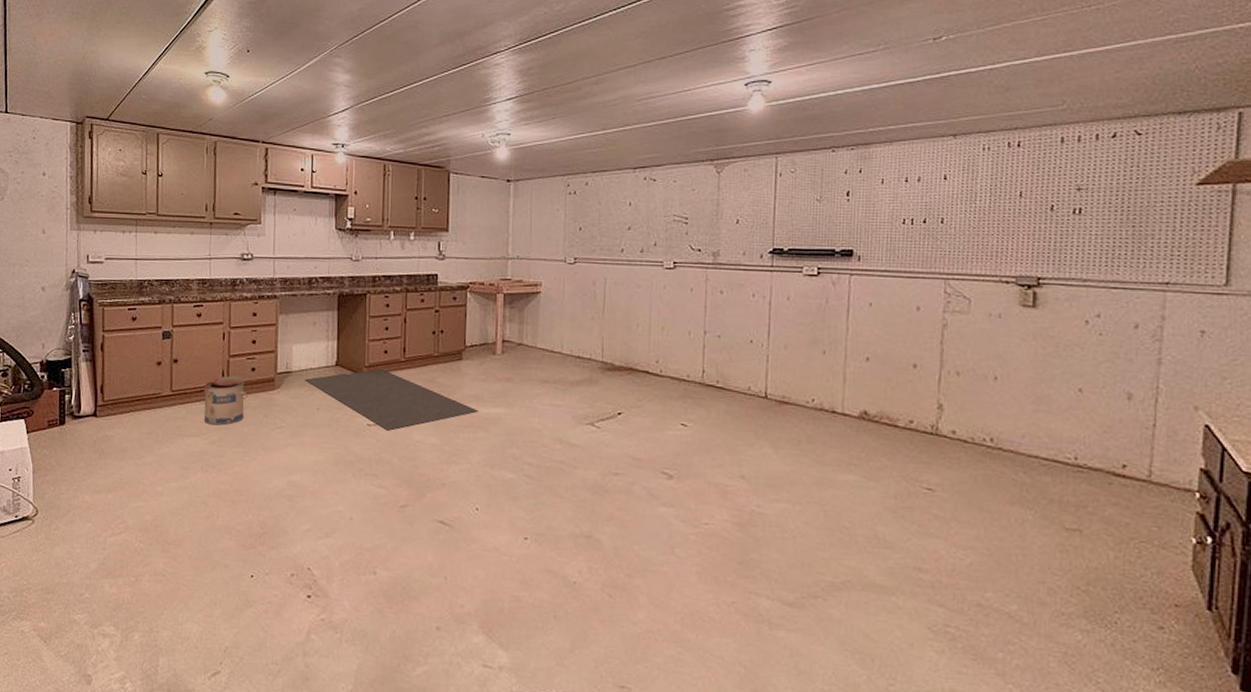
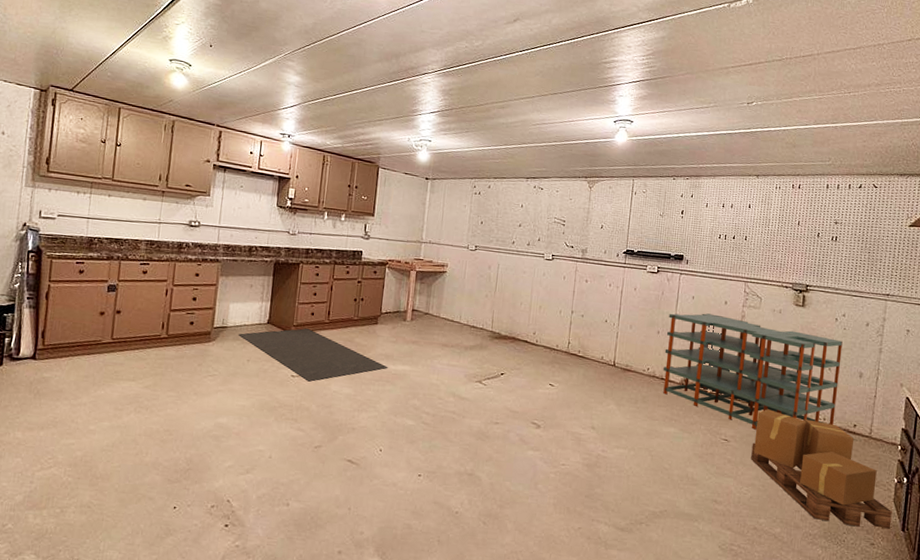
paint can: present [203,375,248,426] -> none [141,327,185,372]
storage shelving unit: none [834,324,1098,475] -> present [663,313,843,430]
cardboard boxes: none [967,447,1190,607] -> present [751,409,892,529]

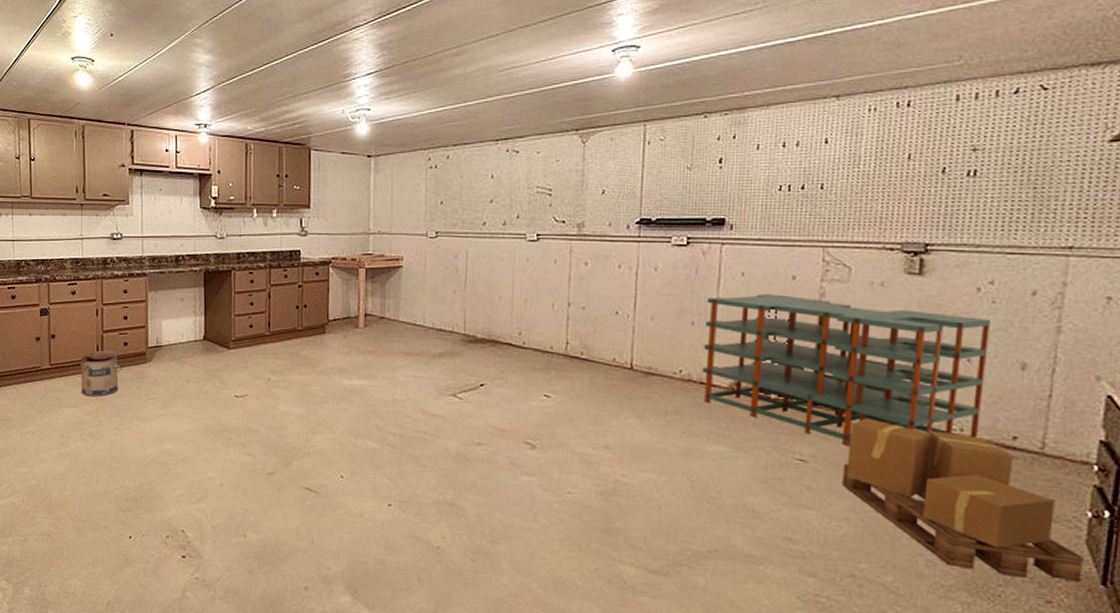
paint can: none [141,327,185,372] -> present [80,350,121,397]
floor mat: present [239,328,388,382] -> none [175,343,342,402]

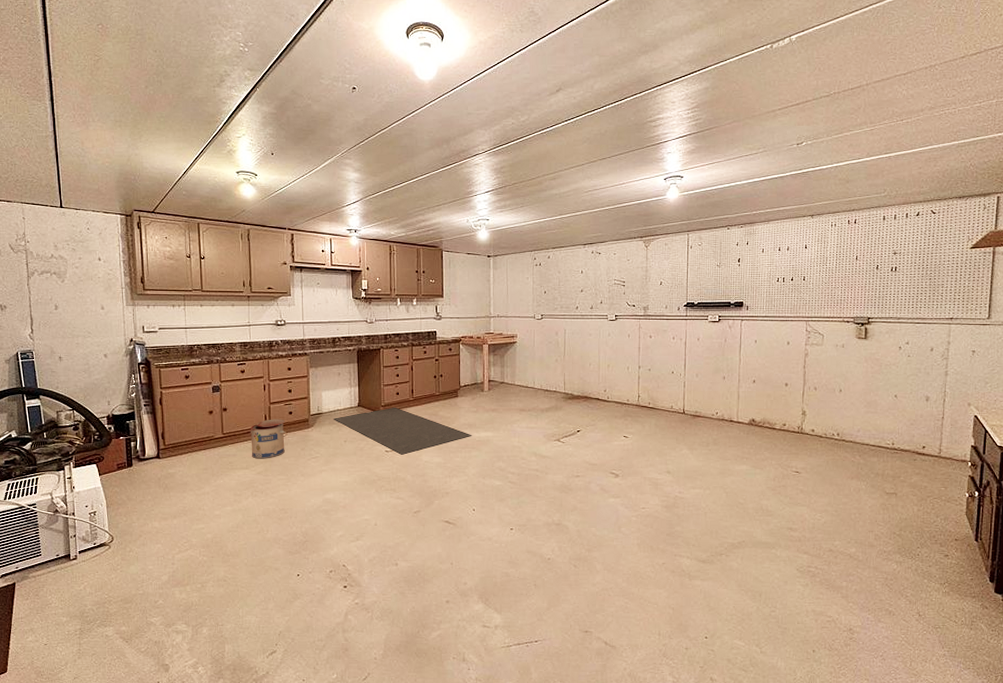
floor mat: none [175,343,342,402] -> present [334,408,472,455]
storage shelving unit: present [702,294,990,446] -> none [731,355,907,460]
cardboard boxes: present [842,418,1084,582] -> none [822,439,965,541]

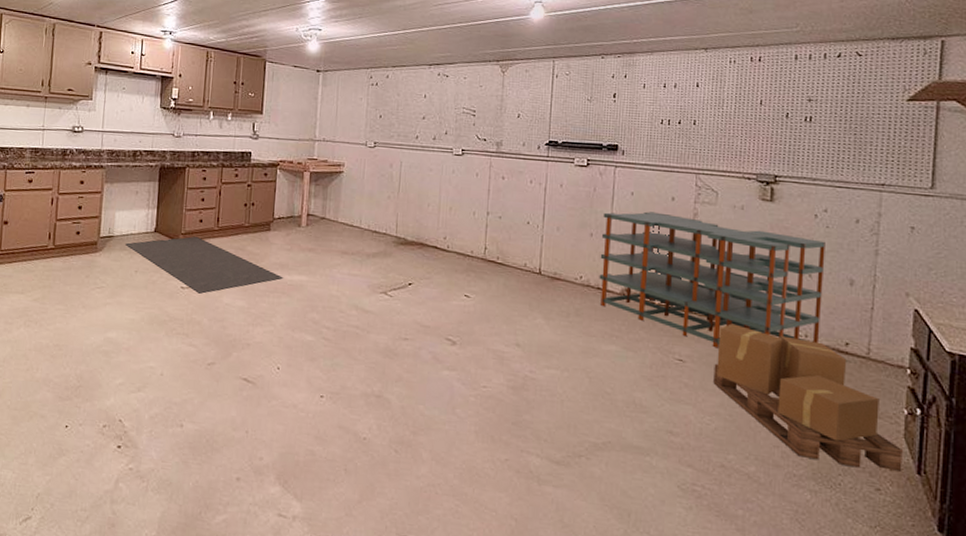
paint can: present [250,419,287,459] -> none [29,238,72,284]
storage shelving unit: none [731,355,907,460] -> present [599,211,825,348]
cardboard boxes: none [822,439,965,541] -> present [713,323,903,471]

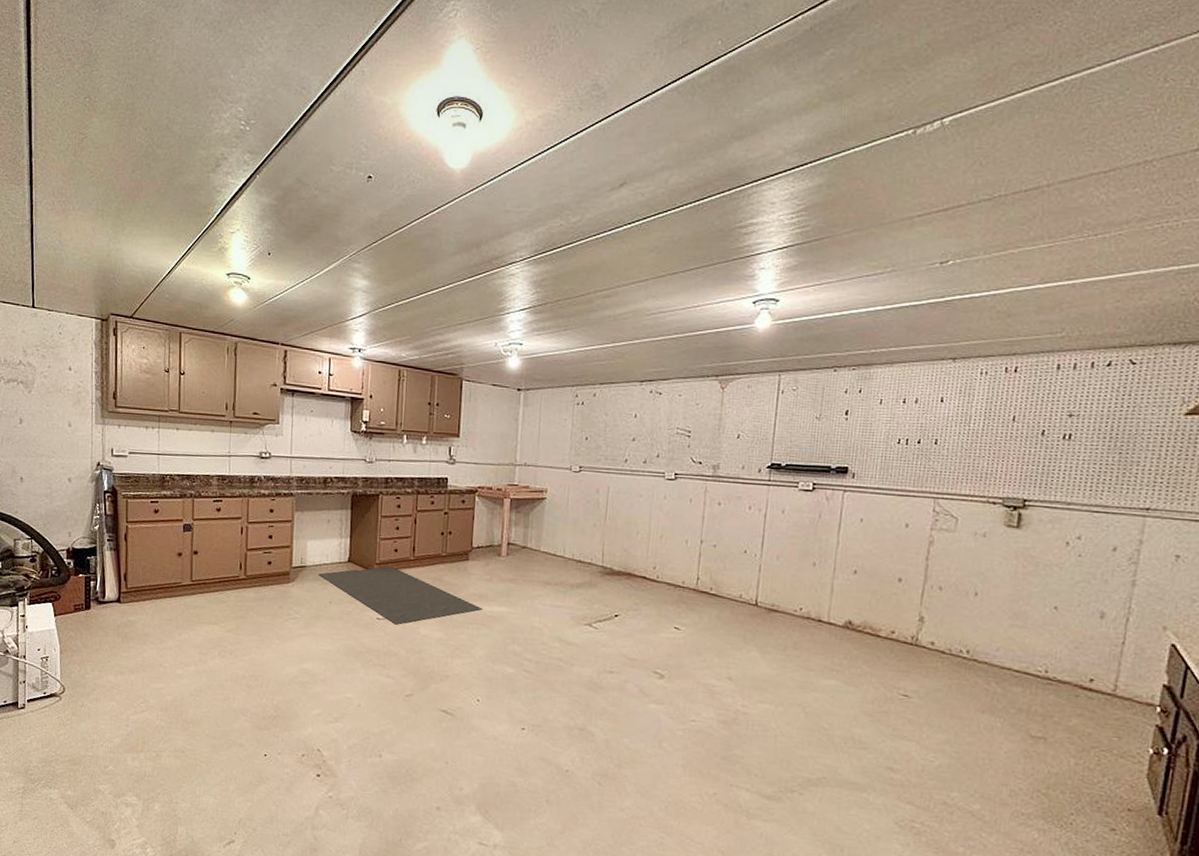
storage shelving unit: present [599,211,825,348] -> none [820,539,1076,684]
cardboard boxes: present [713,323,903,471] -> none [940,658,1144,812]

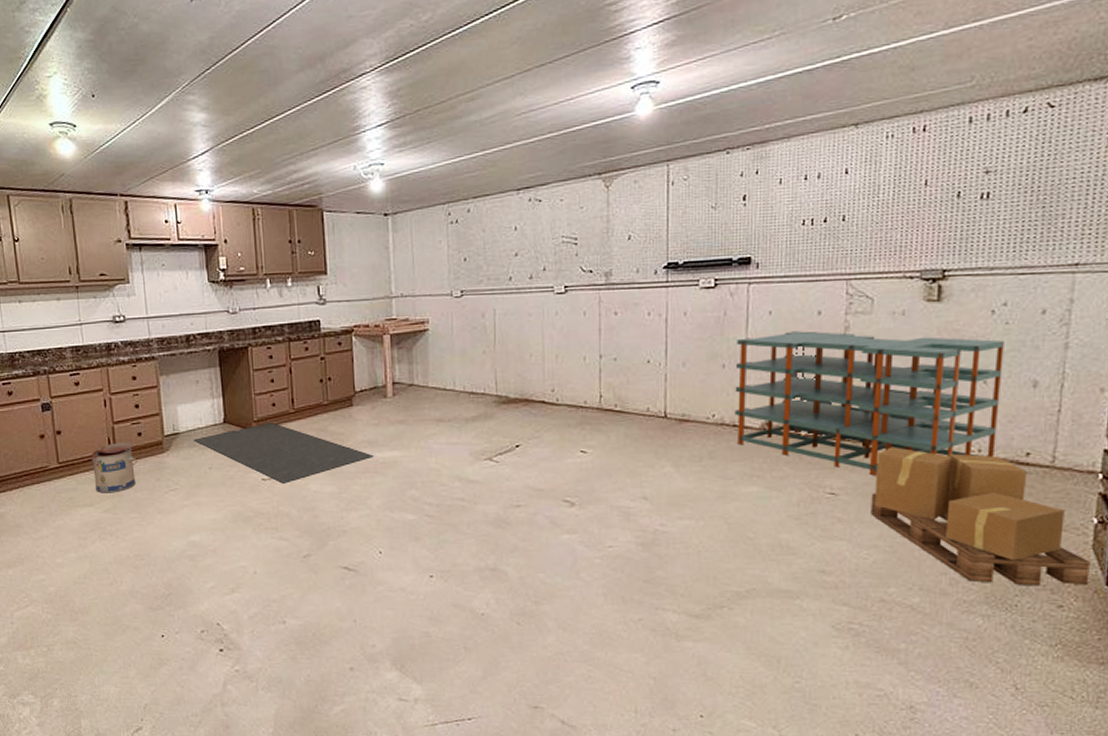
paint can: none [222,568,264,615] -> present [91,442,137,494]
storage shelving unit: none [820,539,1076,684] -> present [734,331,1004,476]
cardboard boxes: none [940,658,1144,812] -> present [871,447,1090,586]

